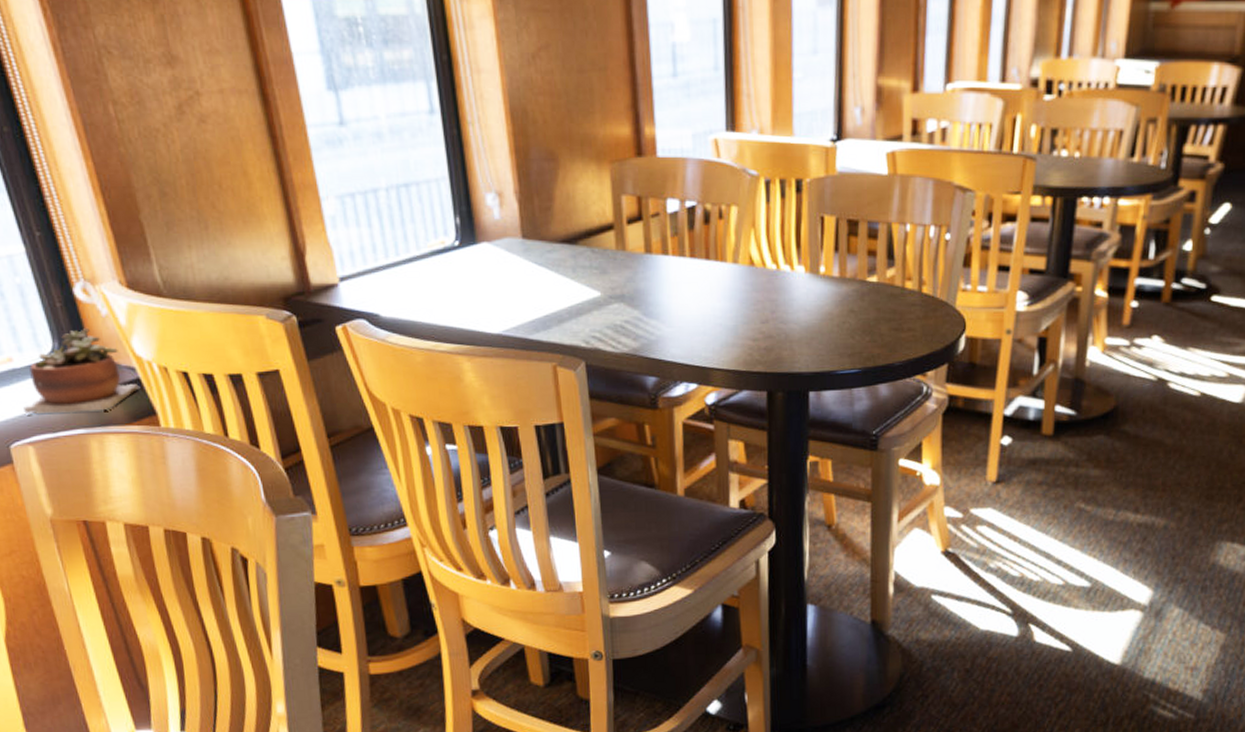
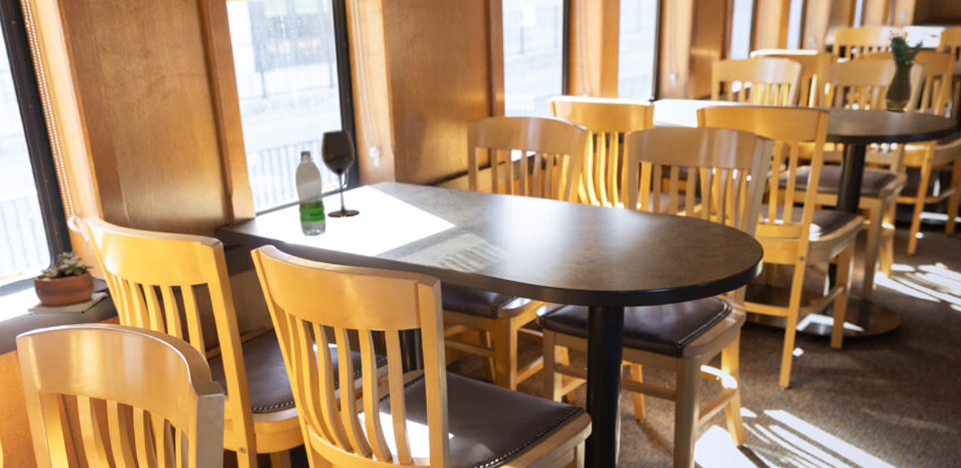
bottle: none [388,196,436,309] -> present [294,151,327,237]
wineglass: none [420,168,477,284] -> present [320,129,359,218]
vase: none [1094,64,1137,159] -> present [883,31,924,111]

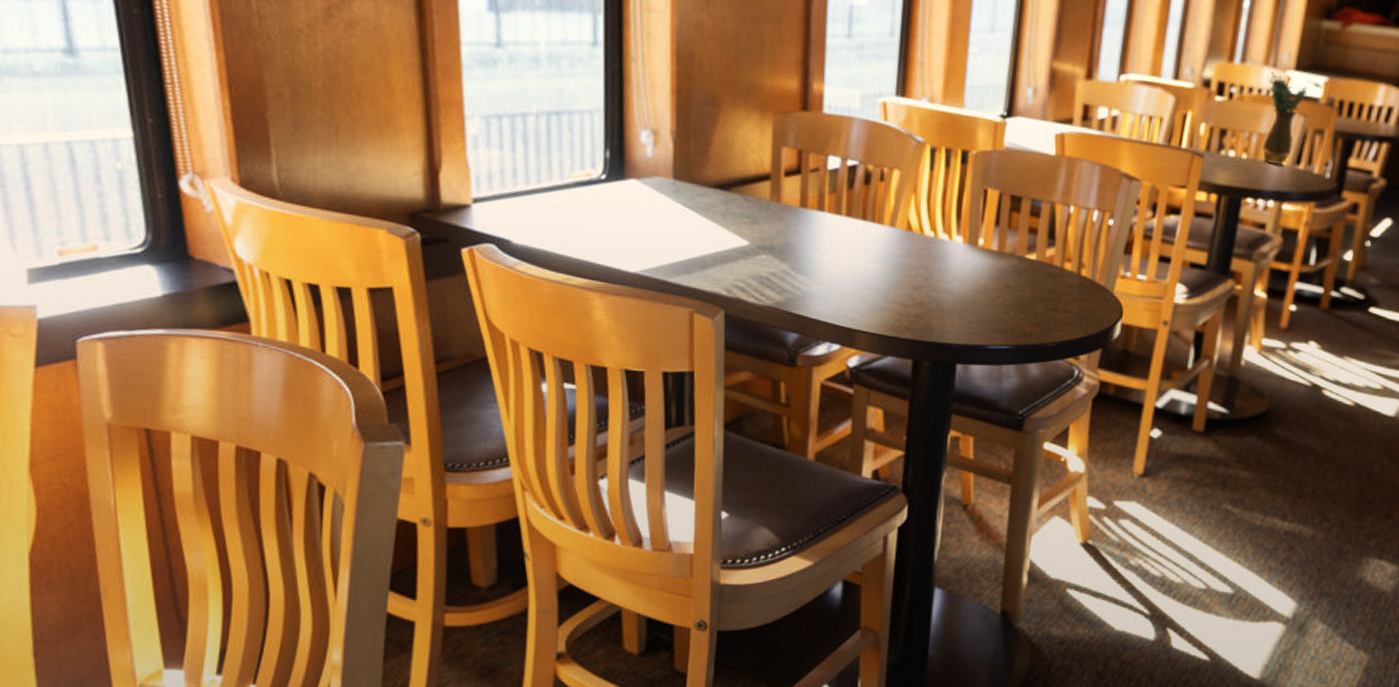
succulent plant: present [27,250,108,314] -> none [100,222,236,313]
bottle: present [294,151,327,237] -> none [532,123,574,240]
wineglass: present [320,129,359,218] -> none [571,100,622,218]

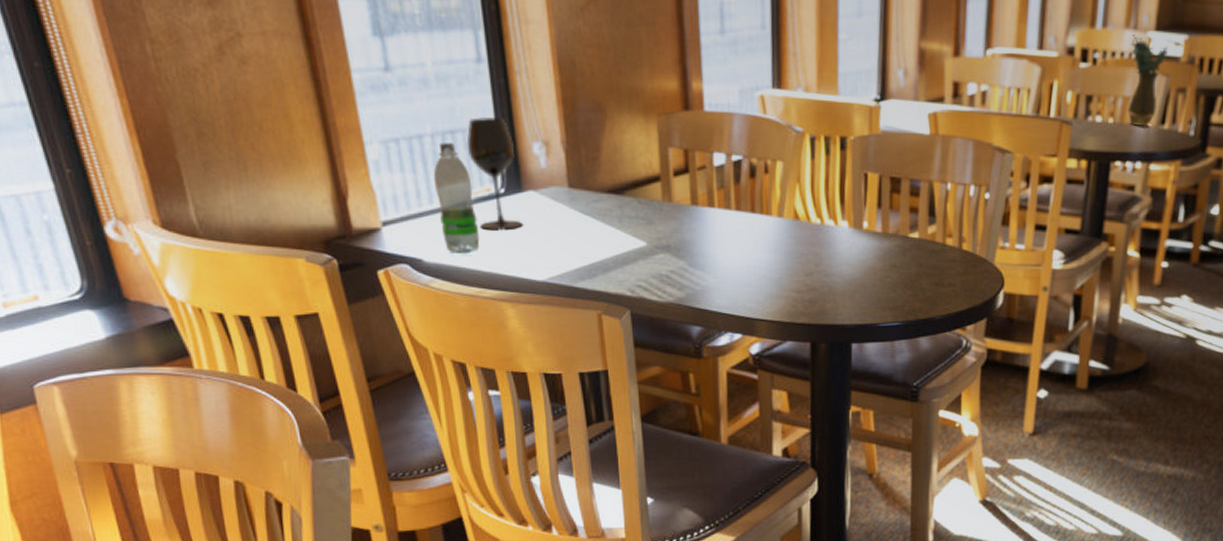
bottle: none [532,123,574,240] -> present [433,143,480,255]
wineglass: none [571,100,622,218] -> present [466,116,523,231]

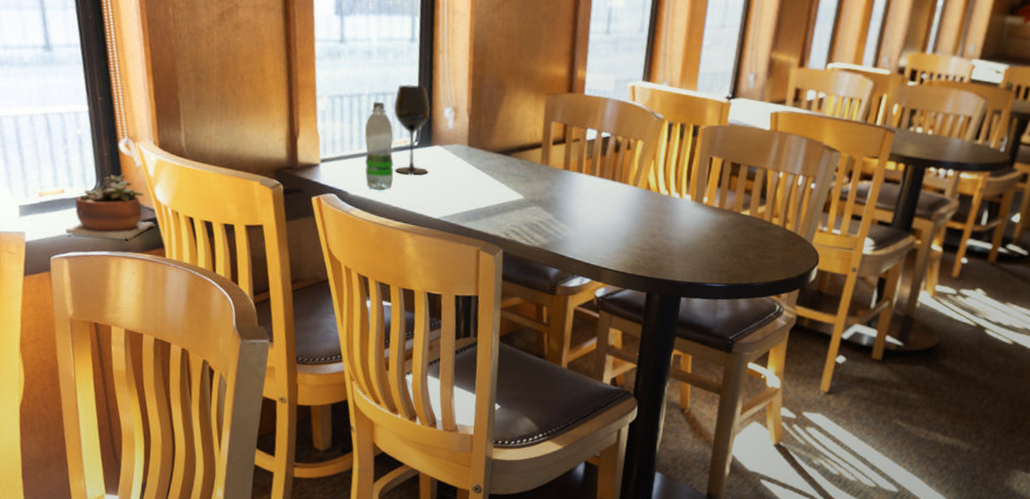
succulent plant: none [49,266,173,355] -> present [66,174,156,240]
vase: present [1127,35,1167,126] -> none [945,61,989,140]

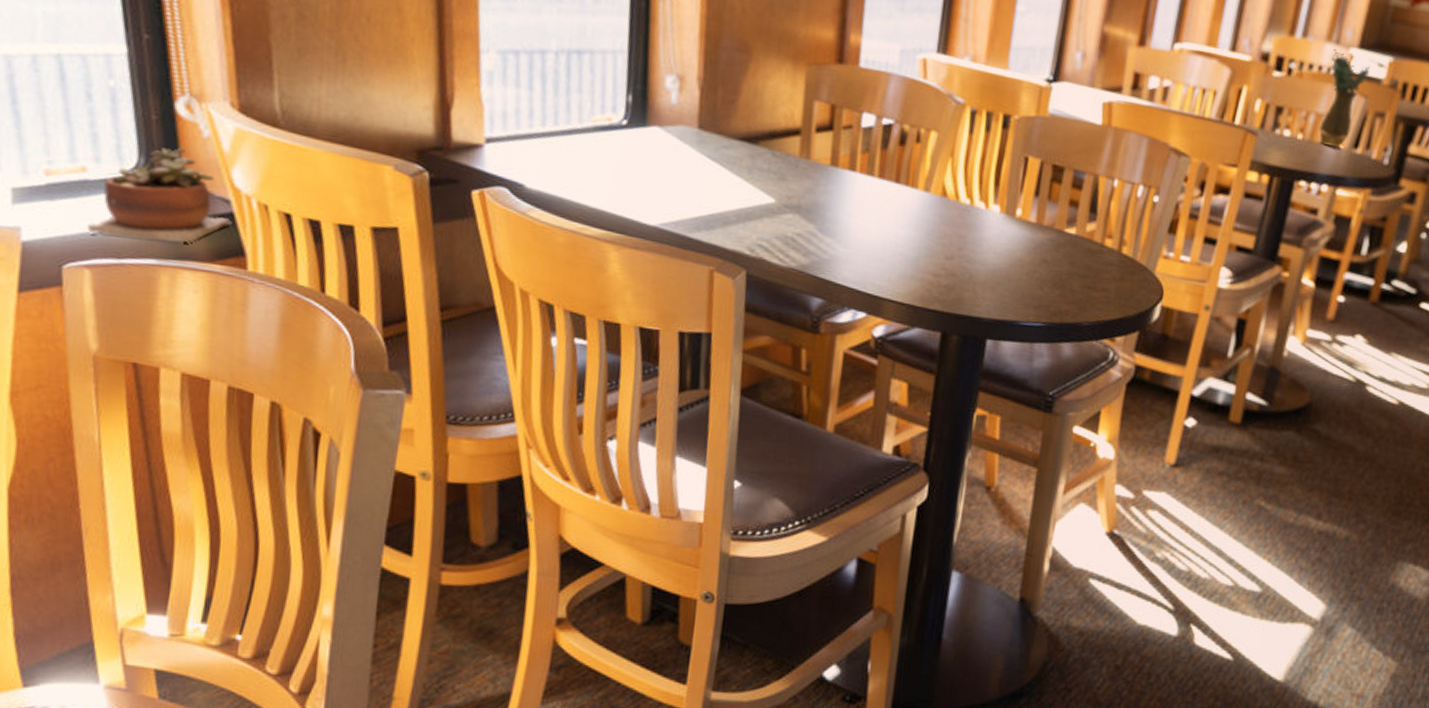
bottle: present [364,102,394,192] -> none [550,62,592,186]
wineglass: present [393,84,431,175] -> none [592,40,646,166]
vase: none [945,61,989,140] -> present [1318,49,1370,148]

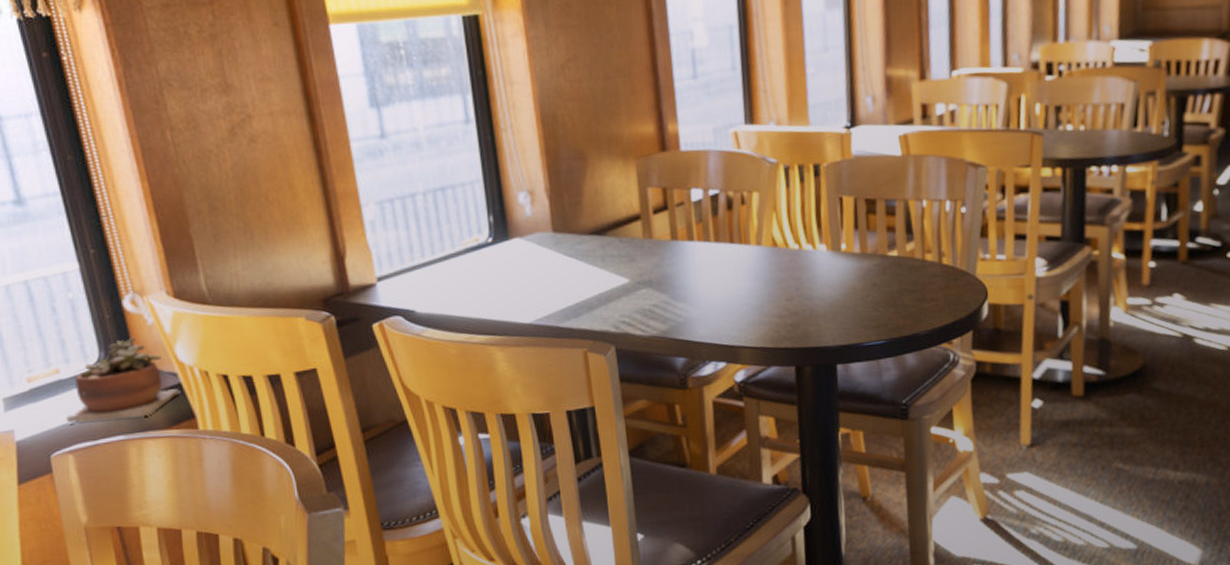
vase: present [1318,49,1370,148] -> none [1096,45,1133,131]

